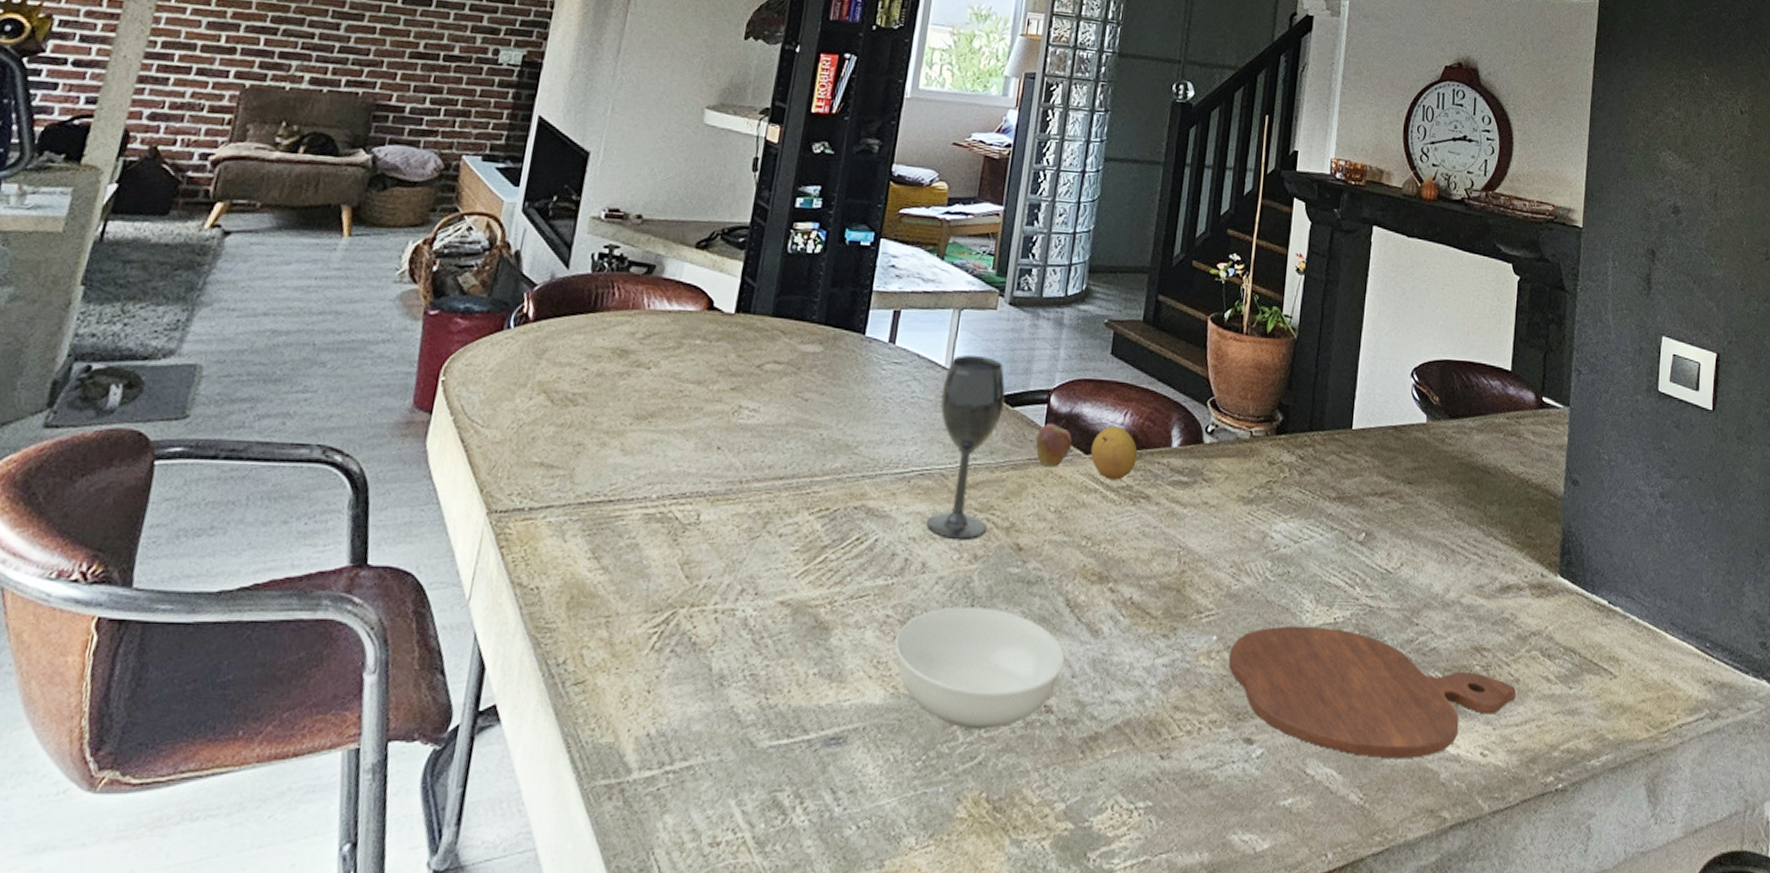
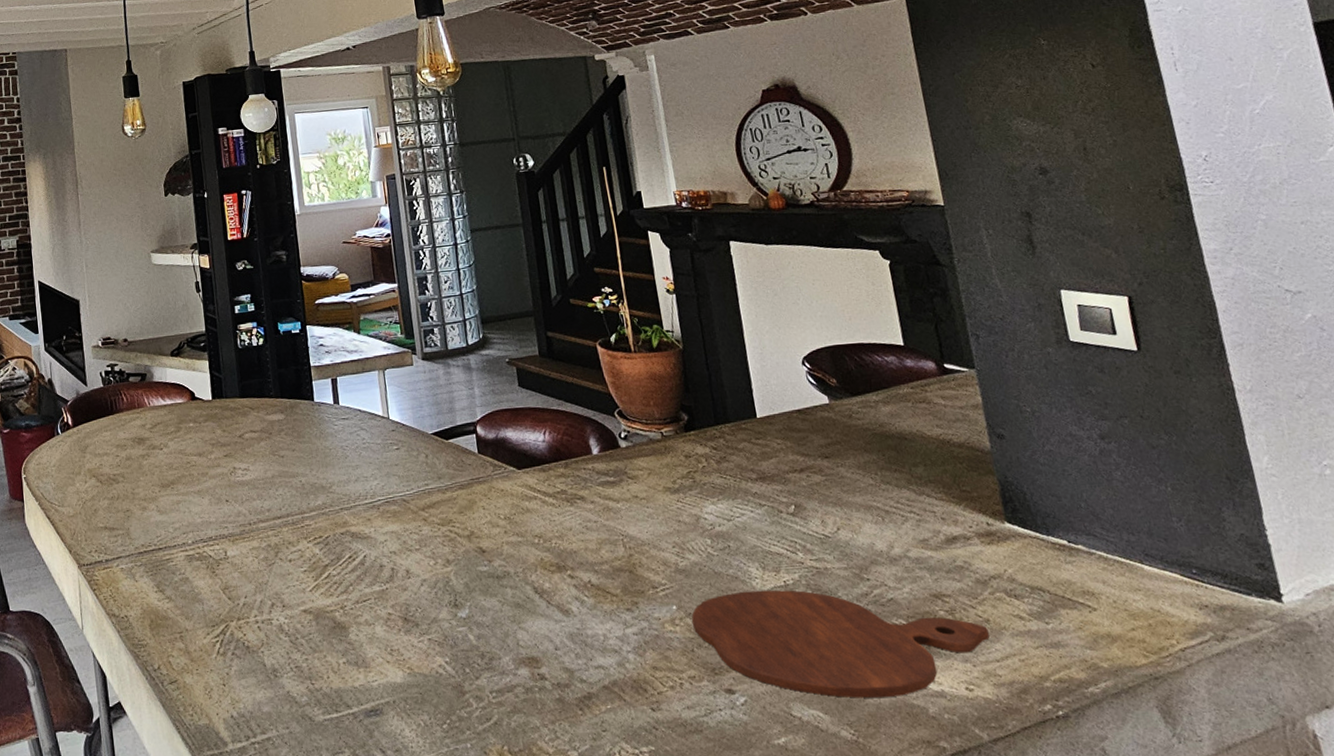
bowl: present [894,606,1066,731] -> none [400,600,546,698]
wine glass: present [926,355,1006,539] -> none [385,403,451,549]
fruit: present [1035,420,1073,468] -> none [473,445,506,484]
fruit: present [1090,426,1138,480] -> none [521,443,565,488]

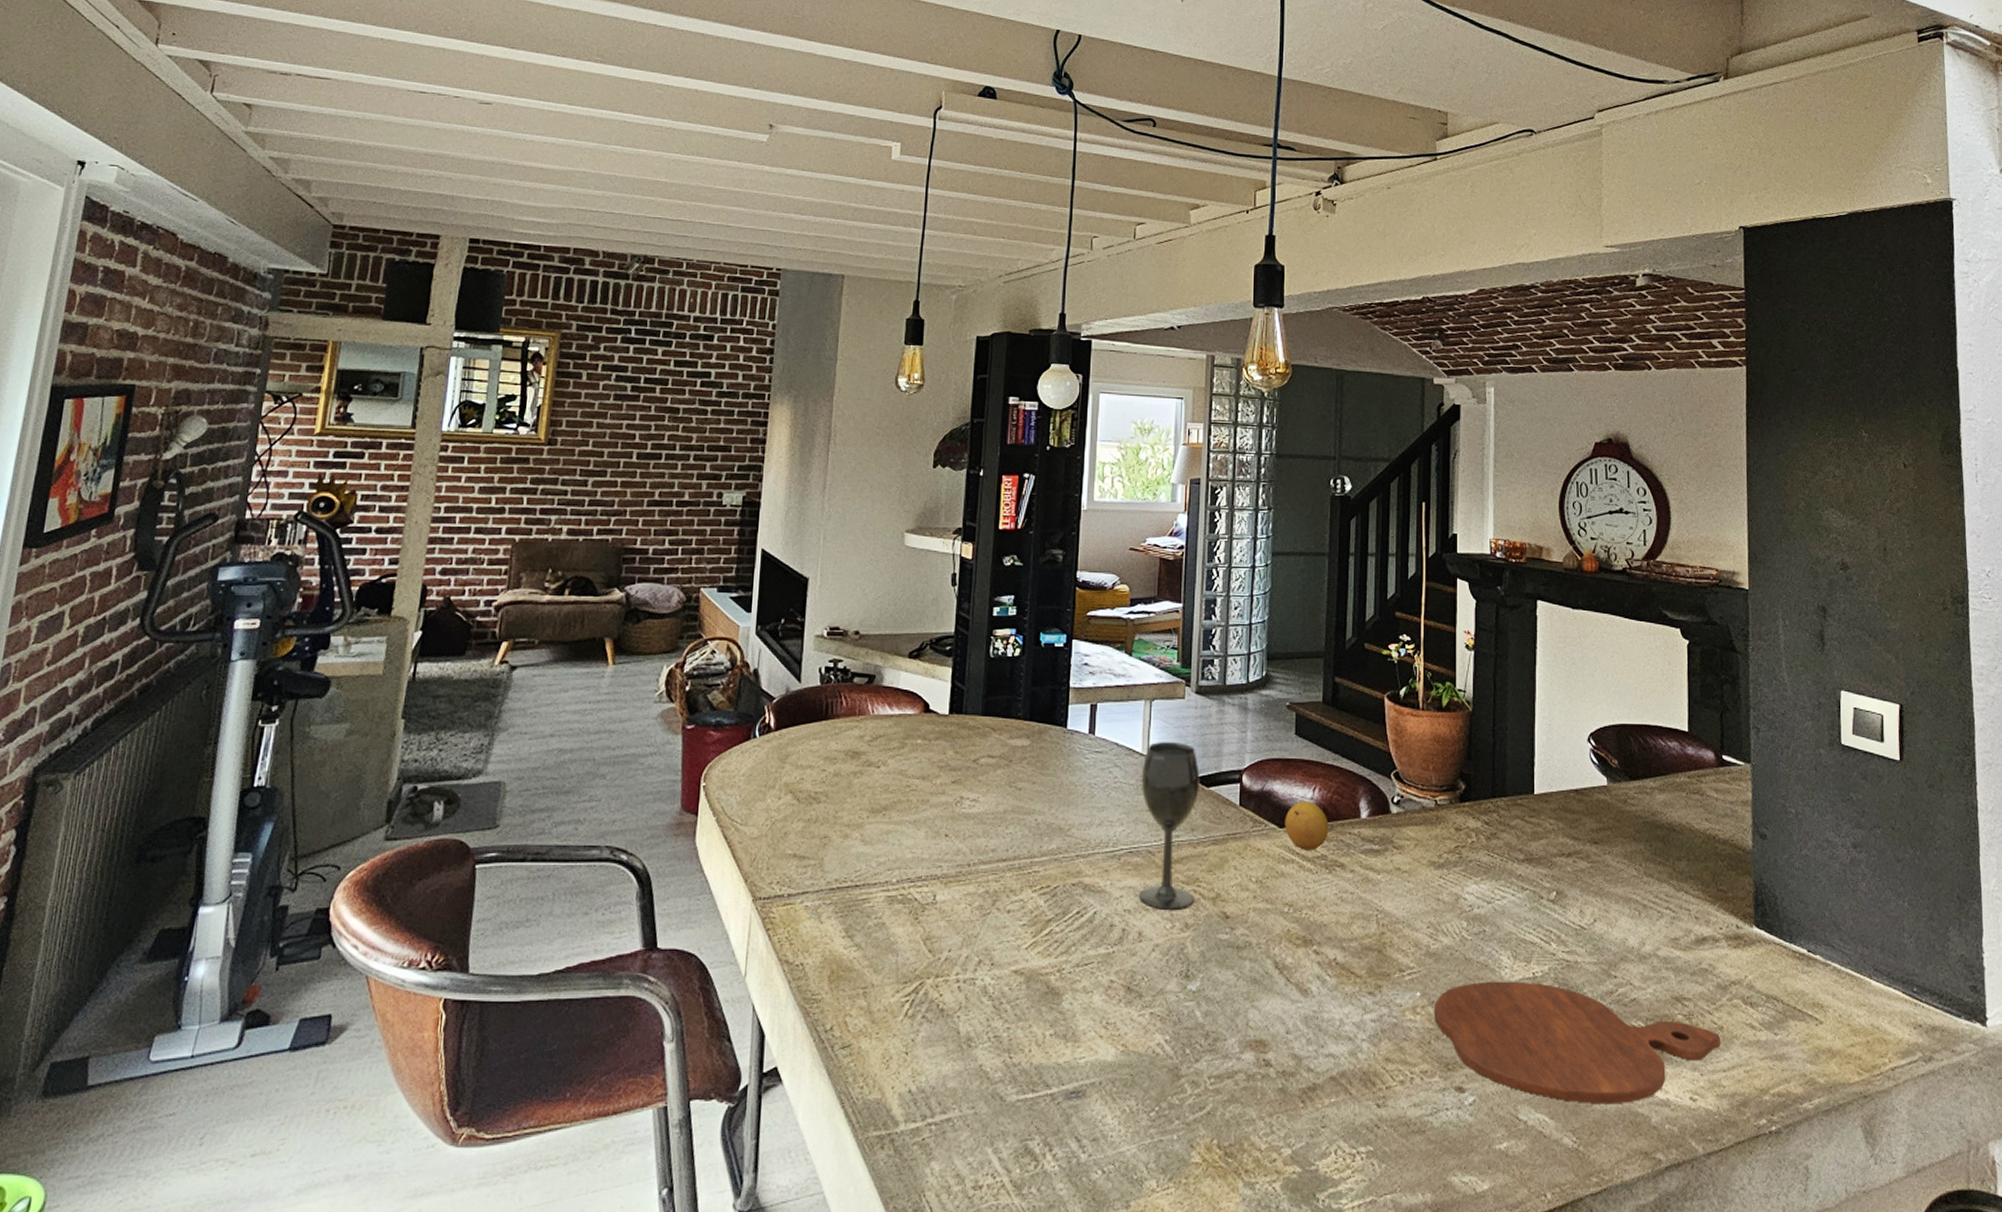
wine glass: none [385,403,451,549] -> present [1139,742,1200,910]
fruit: none [521,443,565,488] -> present [1284,801,1329,851]

